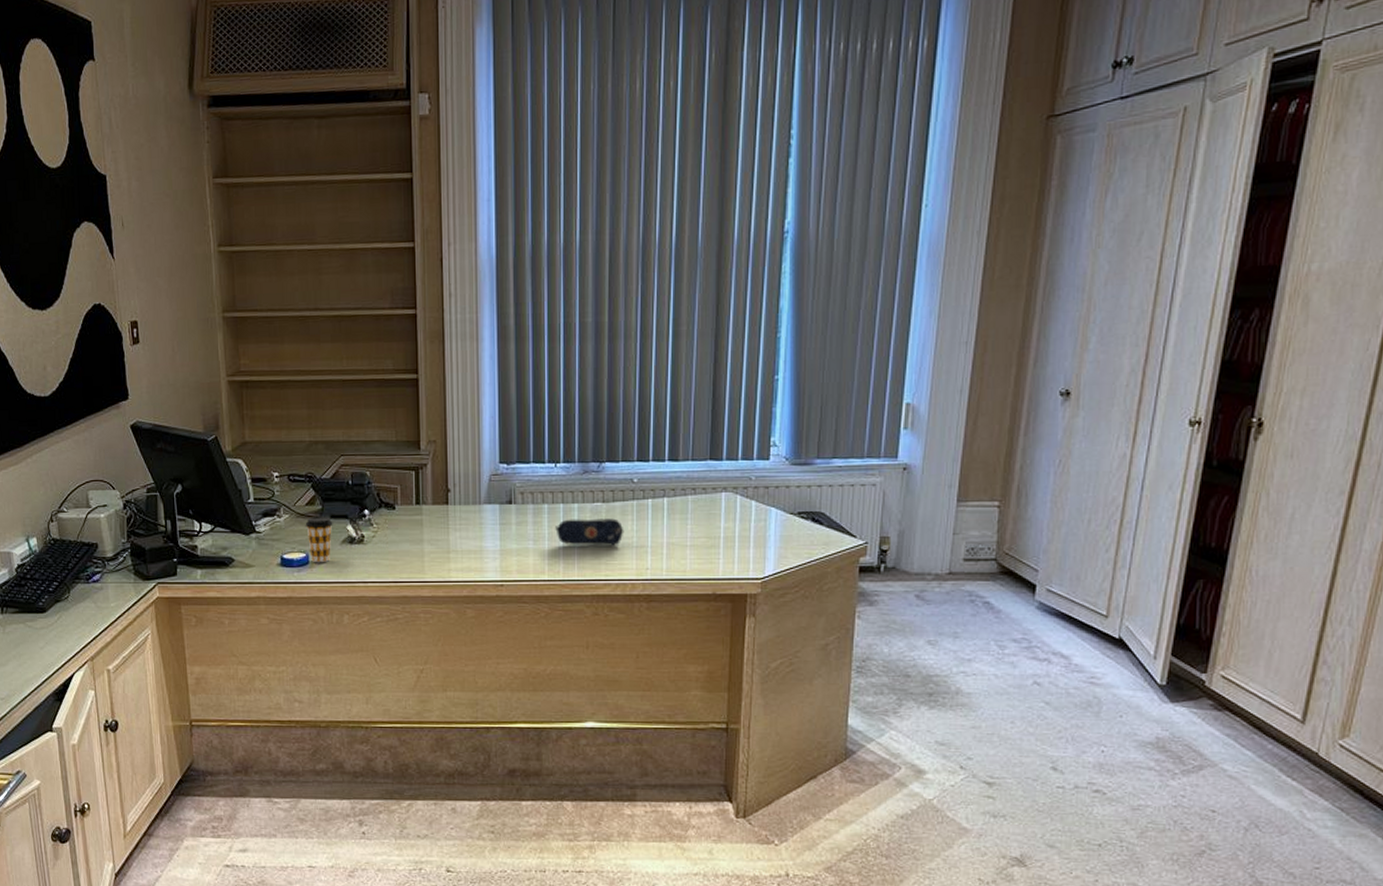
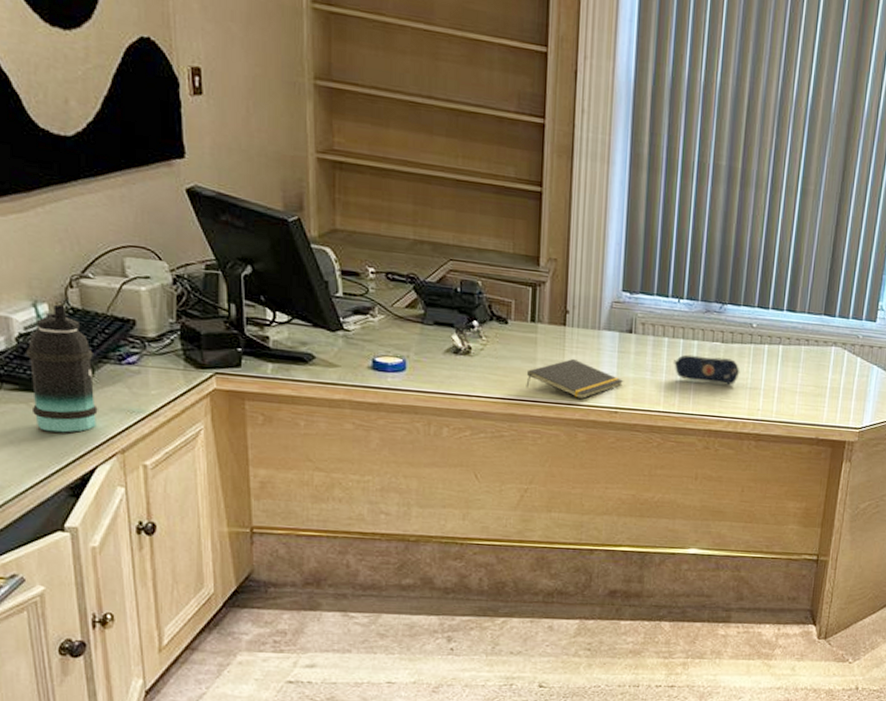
bottle: none [23,537,73,646] -> present [26,304,98,433]
coffee cup: present [305,517,333,563] -> none [403,321,436,371]
notepad: none [415,535,508,576] -> present [526,358,624,400]

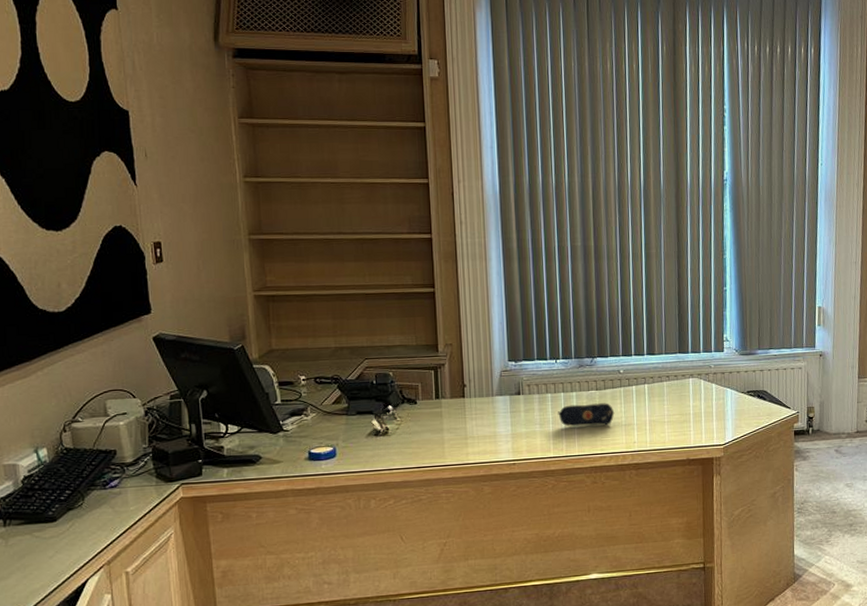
bottle: present [26,304,98,433] -> none [30,447,88,556]
notepad: present [526,358,624,400] -> none [436,423,518,458]

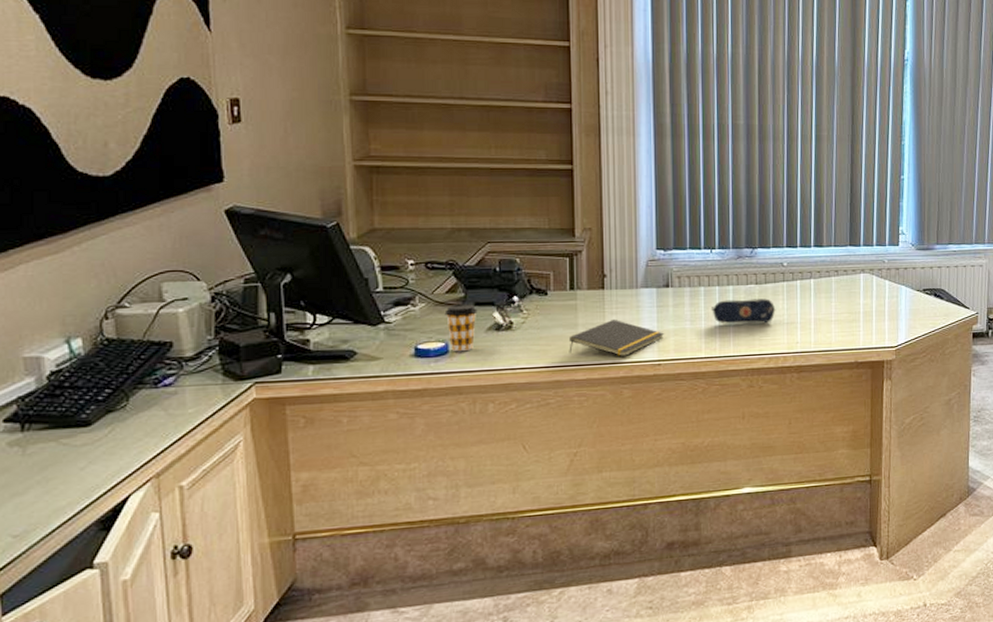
coffee cup: none [332,413,359,455] -> present [444,304,477,352]
notepad: none [436,423,518,458] -> present [568,318,665,357]

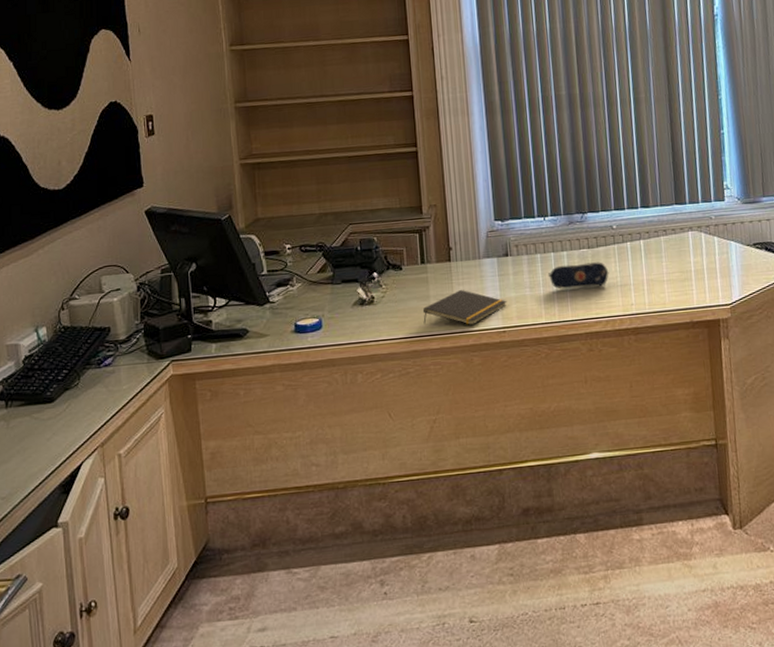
coffee cup: present [444,304,477,352] -> none [317,282,344,327]

